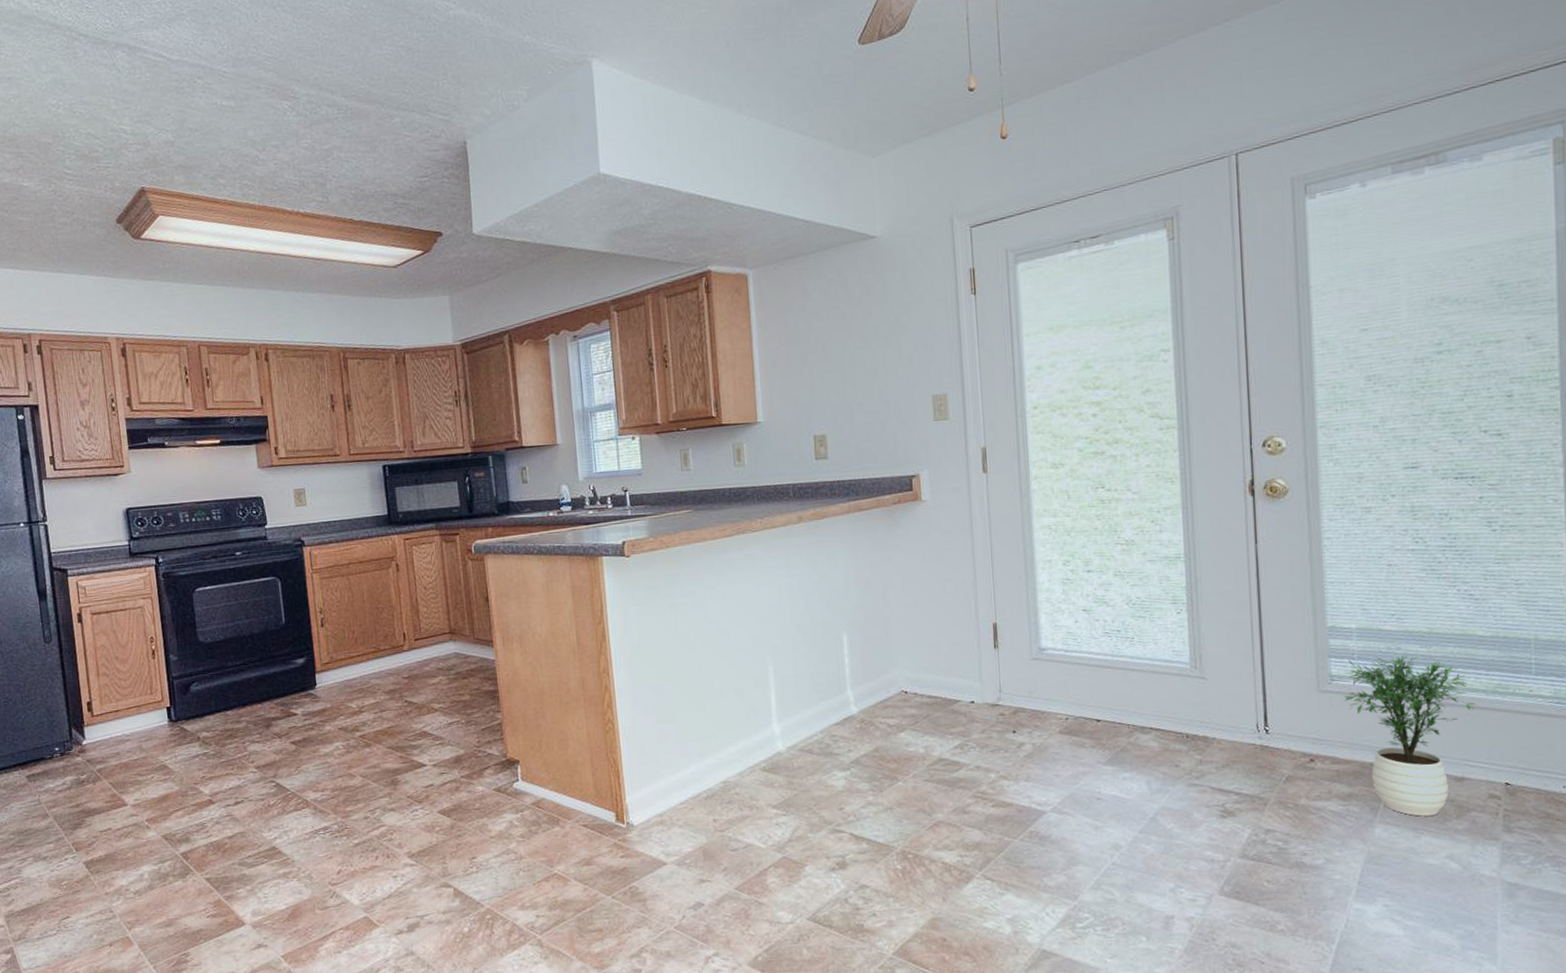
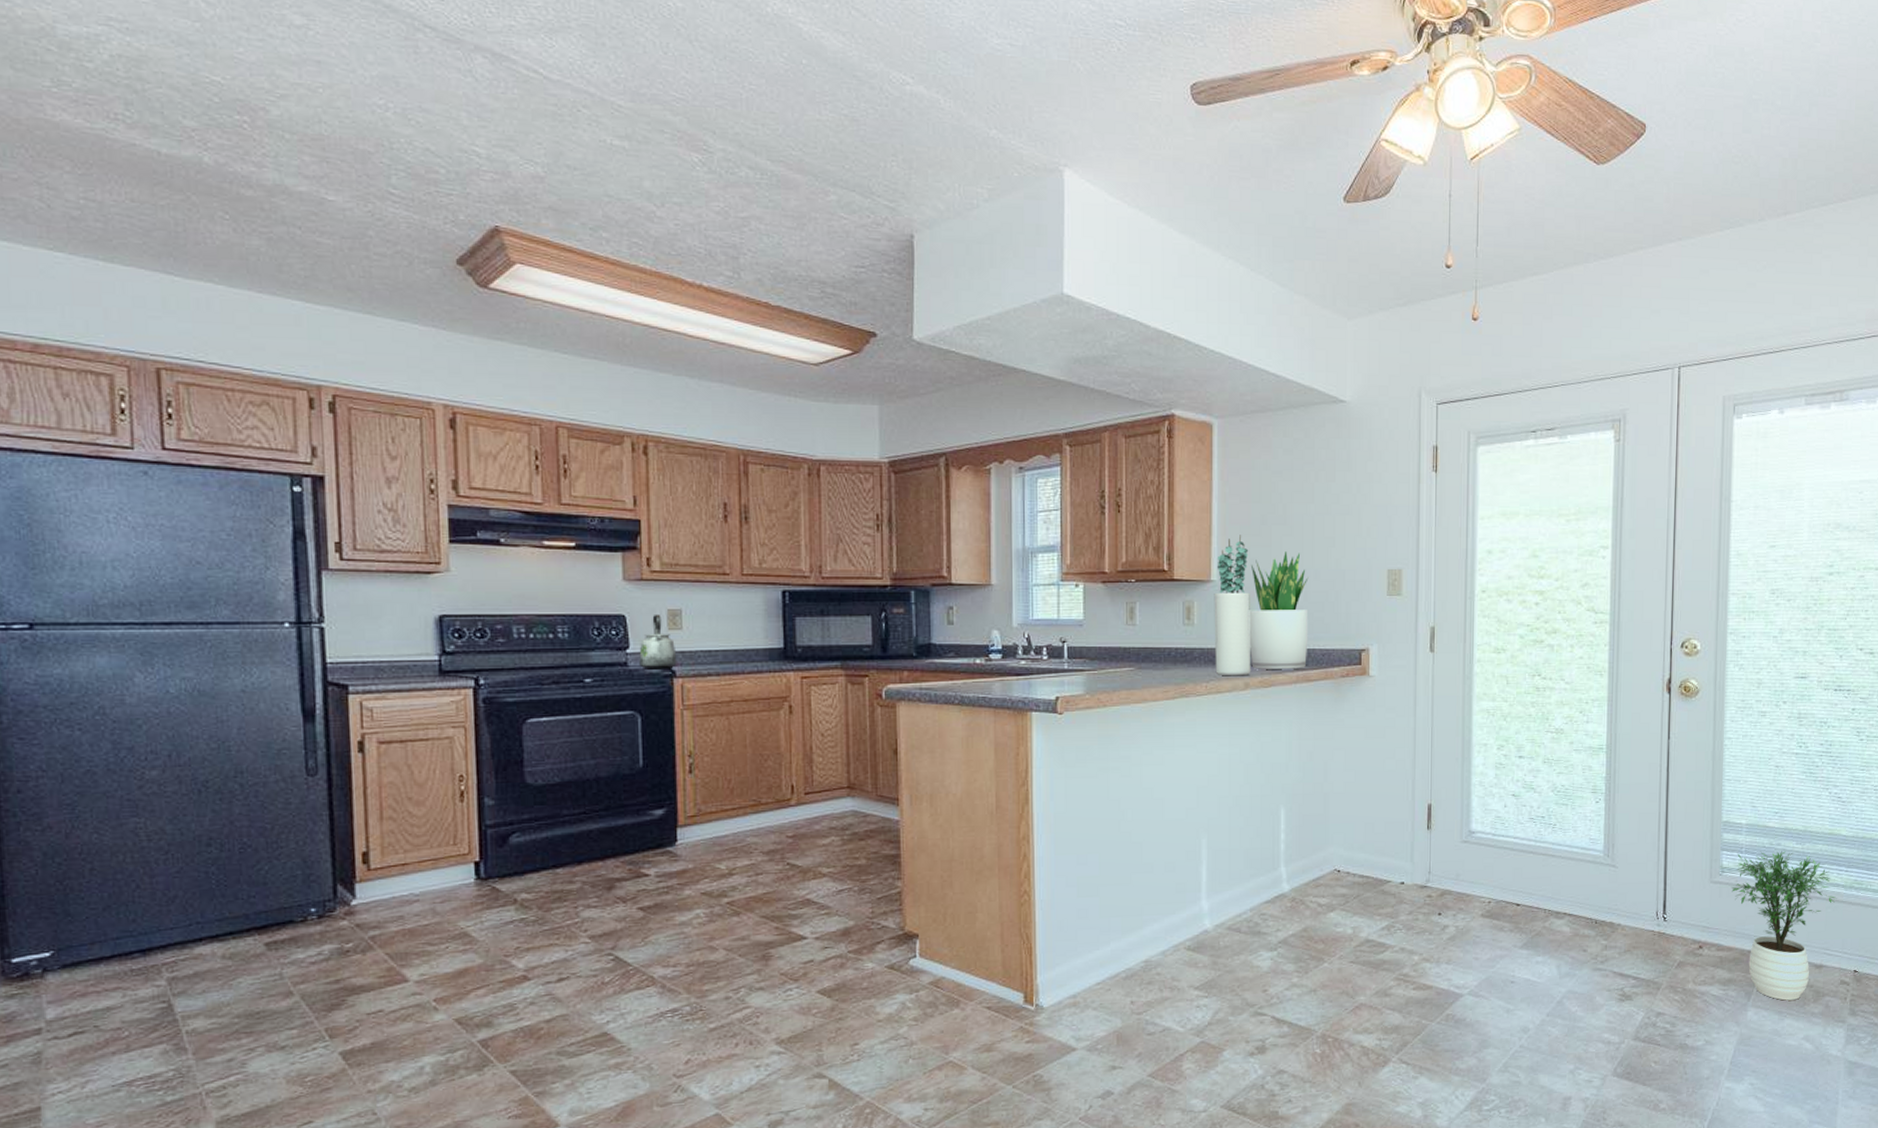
kettle: none [275,493,305,541] -> present [639,614,677,670]
vase: none [761,376,804,512] -> present [1214,535,1251,676]
planter: none [796,388,858,503] -> present [1249,551,1309,670]

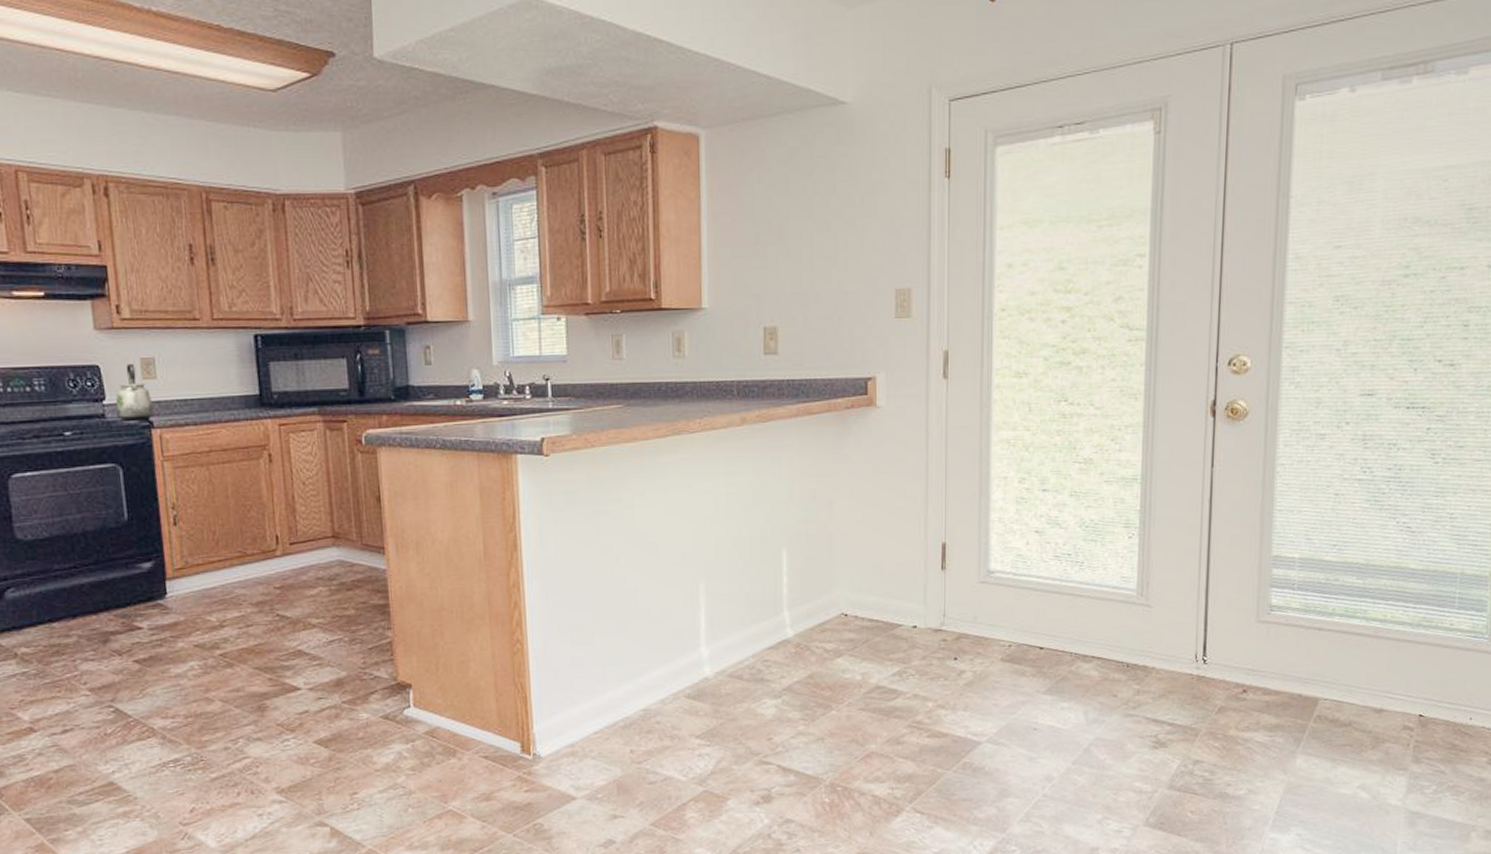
vase: present [1214,535,1251,676] -> none [705,257,748,412]
planter: present [1249,551,1309,670] -> none [744,273,809,404]
potted plant: present [1732,851,1838,1001] -> none [1281,587,1403,747]

